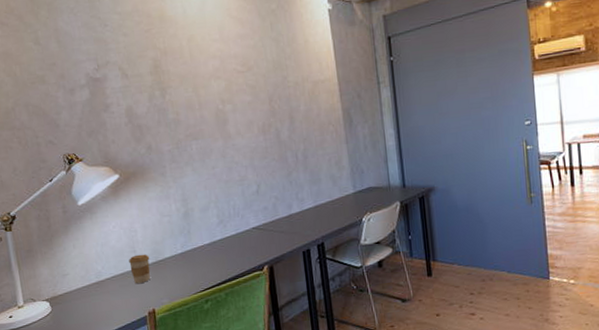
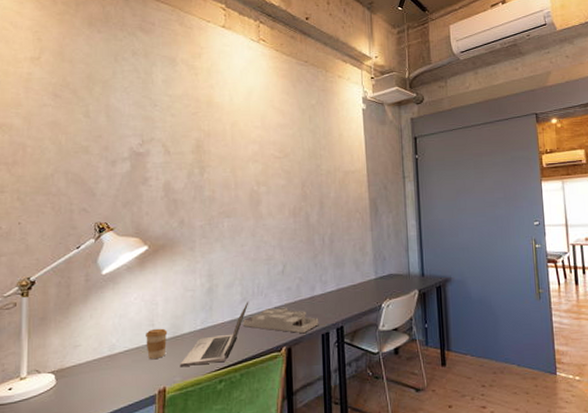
laptop: none [165,223,227,290] -> present [180,301,249,368]
desk organizer: none [222,227,299,252] -> present [243,308,319,334]

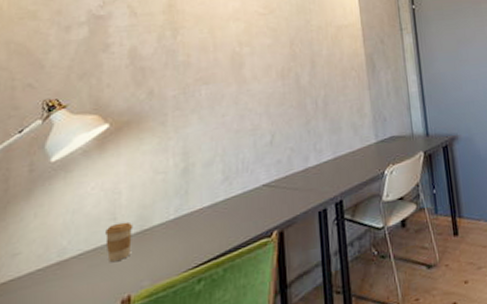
laptop: present [180,301,249,368] -> none [148,180,233,268]
desk organizer: present [243,308,319,334] -> none [226,184,315,213]

